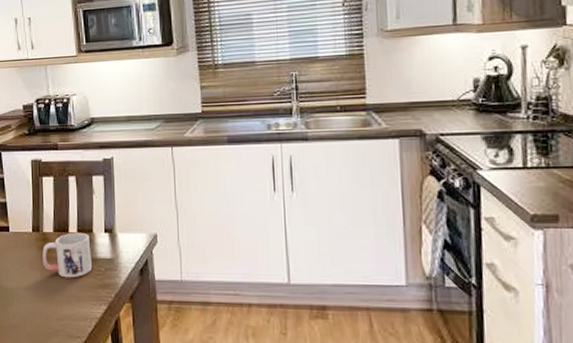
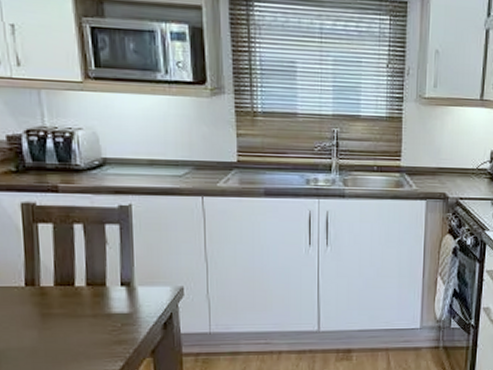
mug: present [42,232,92,278] -> none [40,286,105,336]

